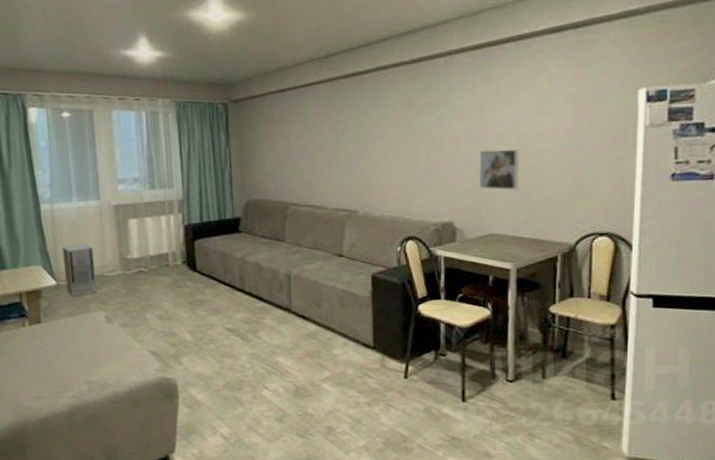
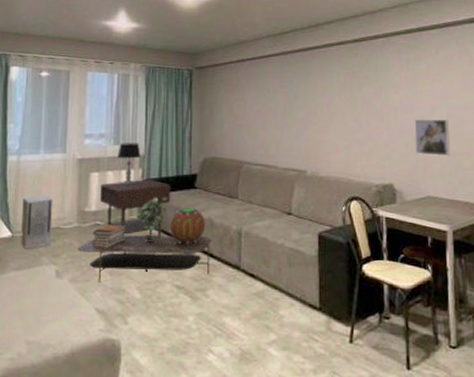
coffee table: none [124,280,261,327] -> present [78,235,212,283]
book stack: none [138,269,171,294] -> present [91,223,126,248]
side table: none [140,224,215,282] -> present [100,179,171,237]
table lamp: none [154,186,179,232] -> present [117,143,141,186]
potted plant: none [181,243,212,286] -> present [137,198,169,241]
decorative sphere: none [217,252,254,289] -> present [171,208,206,245]

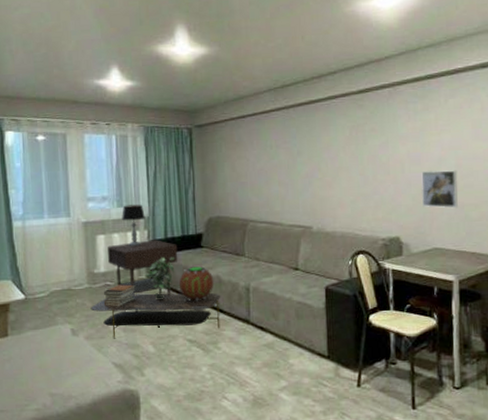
air purifier: present [21,196,54,249] -> none [32,259,64,310]

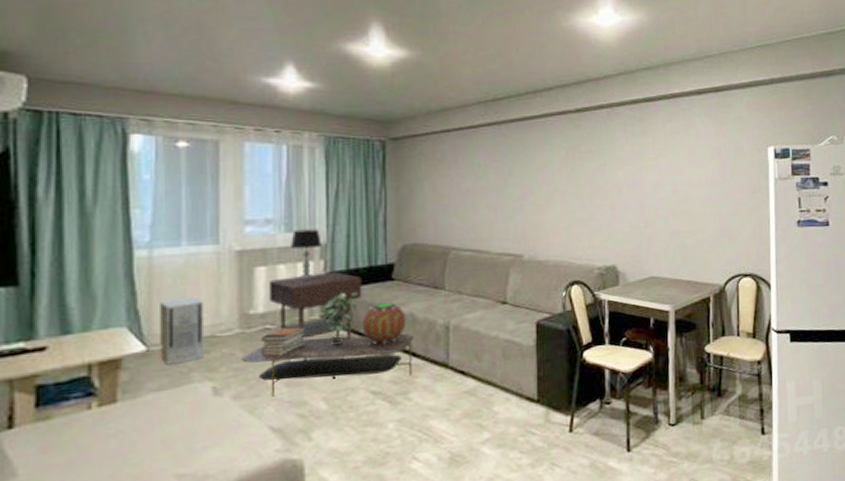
air purifier: none [32,259,64,310] -> present [160,298,205,365]
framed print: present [421,170,458,208] -> none [638,196,674,235]

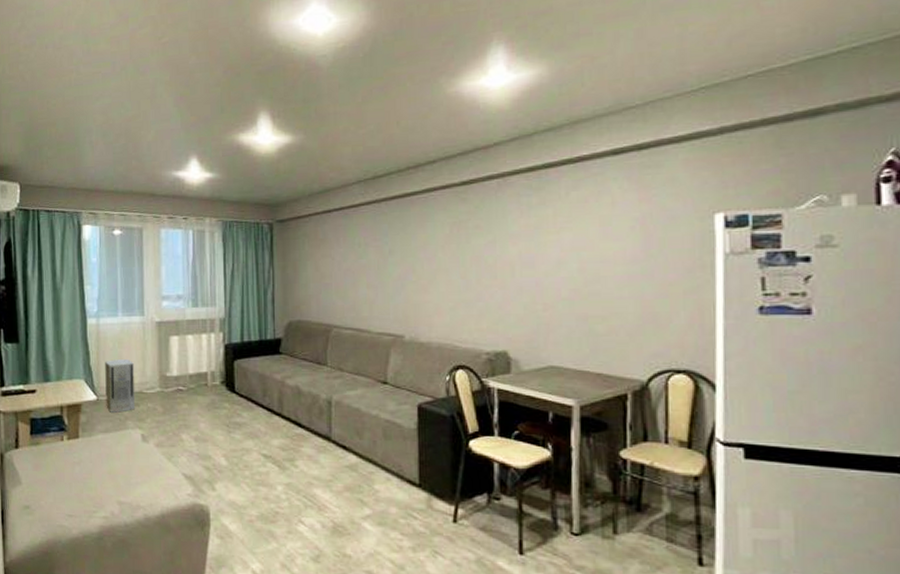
coffee table: present [241,334,415,397] -> none [162,401,300,448]
book stack: present [260,326,305,356] -> none [175,389,209,414]
side table: present [269,271,363,340] -> none [181,343,255,404]
table lamp: present [291,229,322,281] -> none [197,305,221,350]
potted plant: present [320,293,359,344] -> none [220,364,252,408]
decorative sphere: present [363,302,407,345] -> none [255,375,293,413]

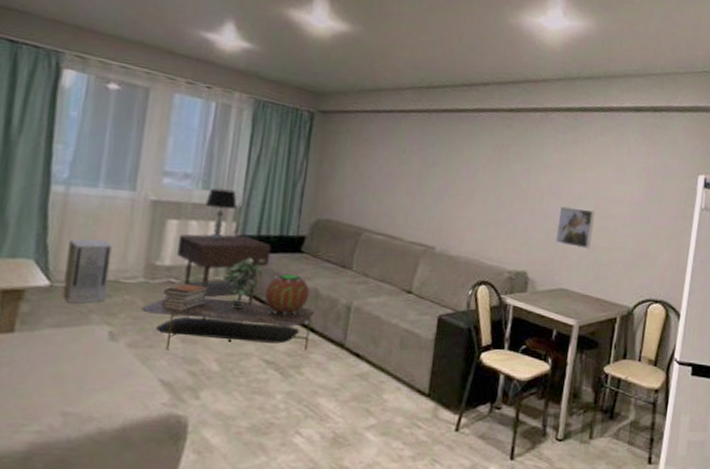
coffee table: none [162,401,300,448] -> present [141,297,315,350]
book stack: none [175,389,209,414] -> present [161,282,209,311]
side table: none [181,343,255,404] -> present [177,234,272,304]
table lamp: none [197,305,221,350] -> present [205,188,237,241]
potted plant: none [220,364,252,408] -> present [224,258,267,308]
decorative sphere: none [255,375,293,413] -> present [265,273,310,316]
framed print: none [534,275,581,320] -> present [554,206,596,250]

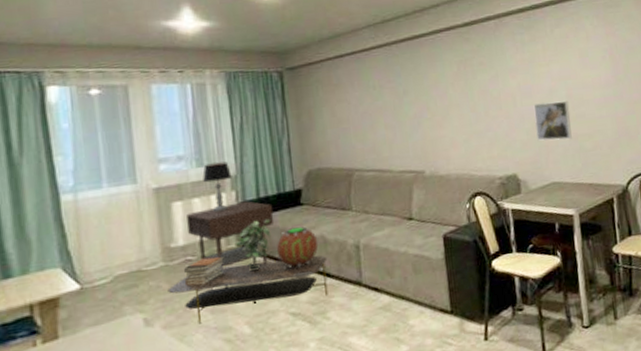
air purifier: present [62,239,113,304] -> none [88,235,132,301]

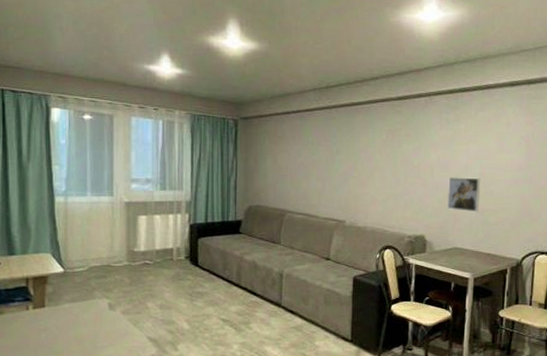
coffee table: present [167,255,328,324] -> none [129,273,256,315]
book stack: present [184,255,224,286] -> none [142,263,174,285]
side table: present [186,201,275,269] -> none [149,223,217,276]
table lamp: present [202,161,232,213] -> none [164,188,187,229]
potted plant: present [236,219,271,271] -> none [185,241,215,280]
decorative sphere: present [277,226,319,268] -> none [217,251,250,284]

